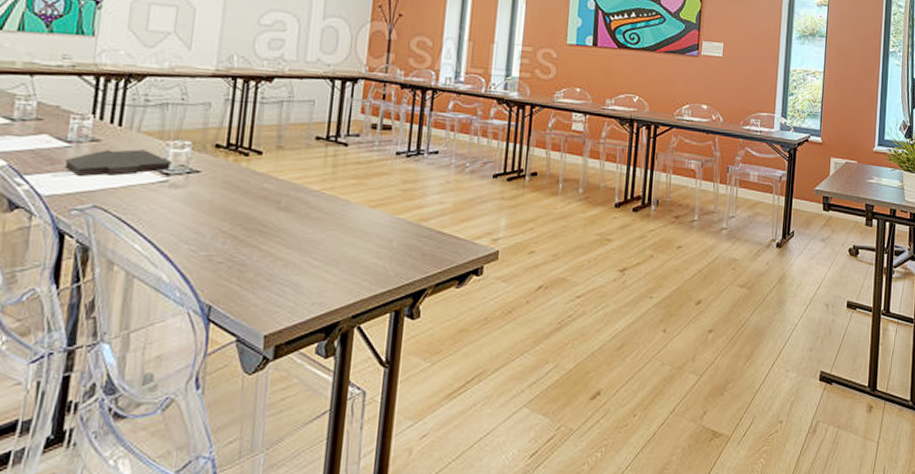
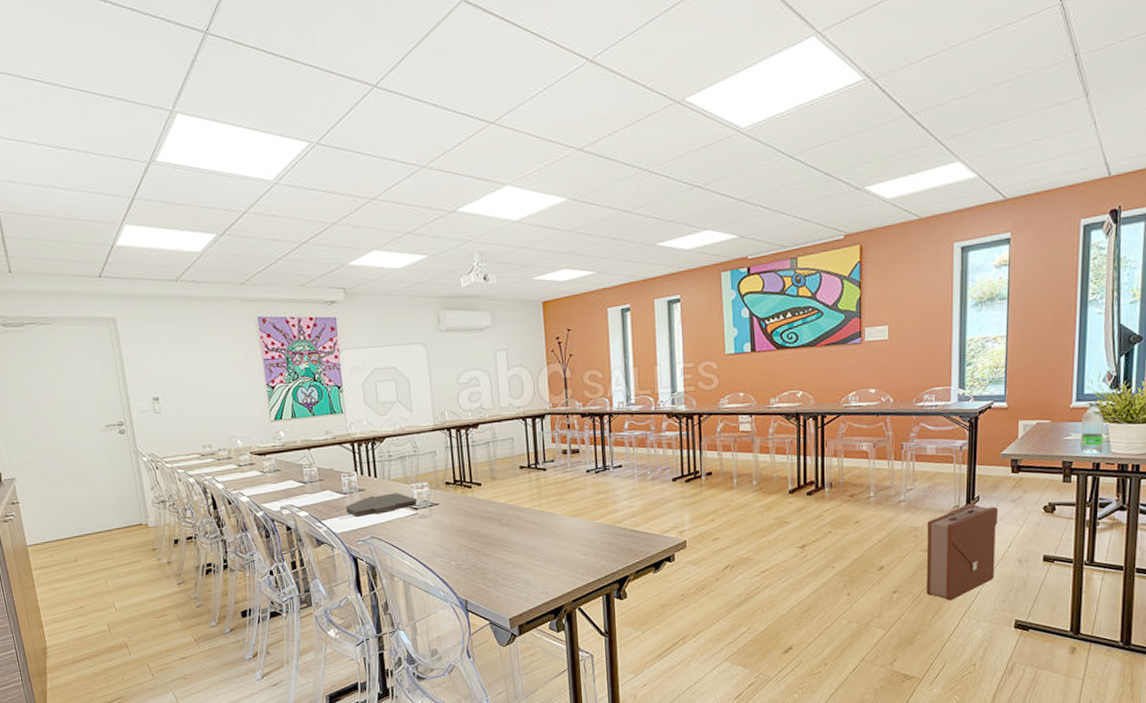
briefcase: none [740,239,811,345] -> present [926,504,999,601]
bottle: none [880,150,900,201] -> present [1079,403,1105,455]

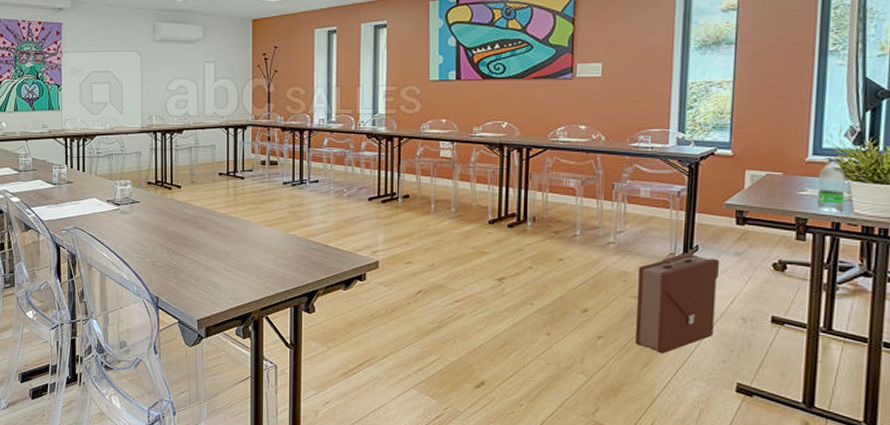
papers: present [345,493,418,517] -> none [53,188,121,207]

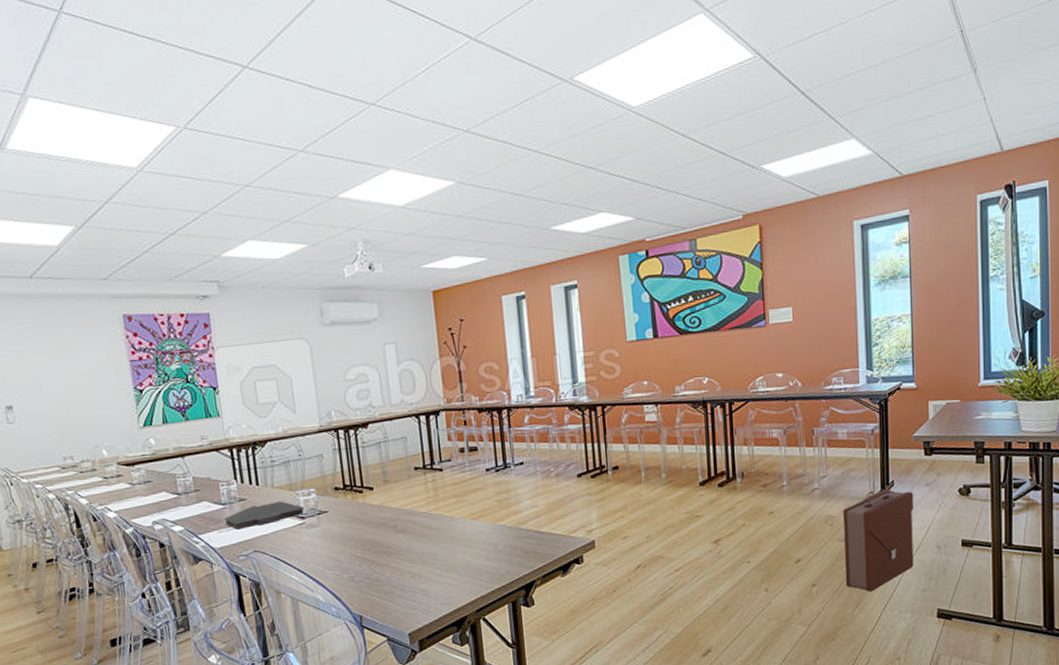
papers: none [53,188,121,207] -> present [224,501,305,530]
bottle: present [816,159,847,213] -> none [990,381,1014,434]

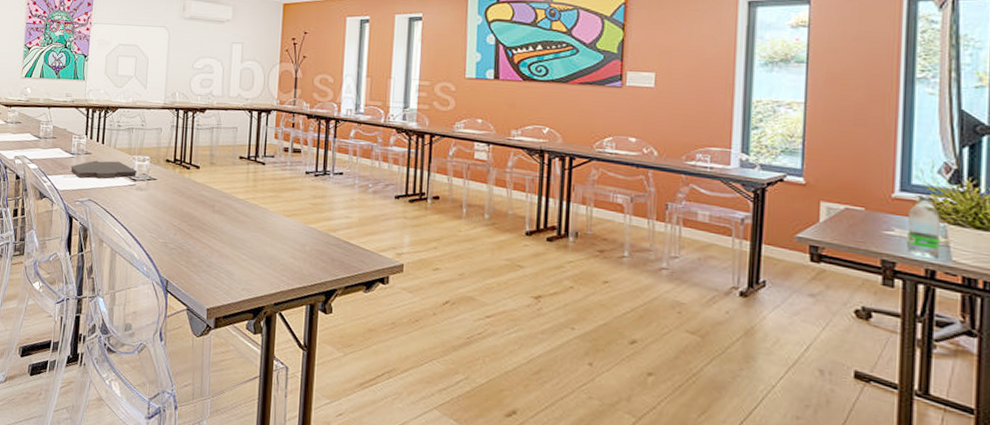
briefcase: present [842,489,914,592] -> none [690,288,792,401]
bottle: none [990,381,1014,434] -> present [906,197,942,260]

